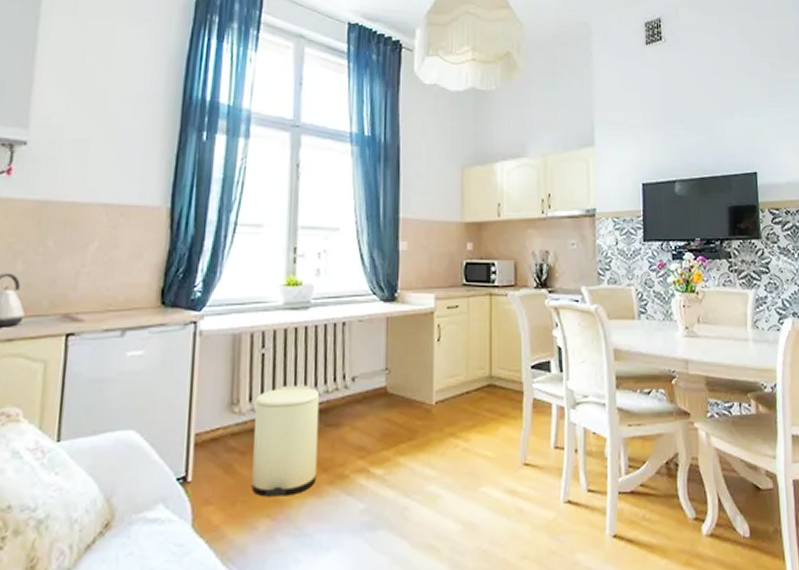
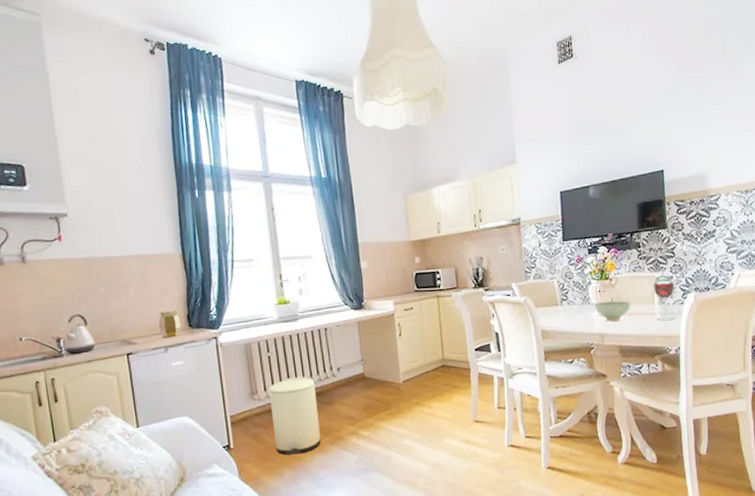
jar: none [119,281,151,318] -> present [158,310,182,339]
bowl: none [677,319,720,345] -> present [593,300,631,322]
wineglass: none [745,295,770,350] -> present [653,276,675,321]

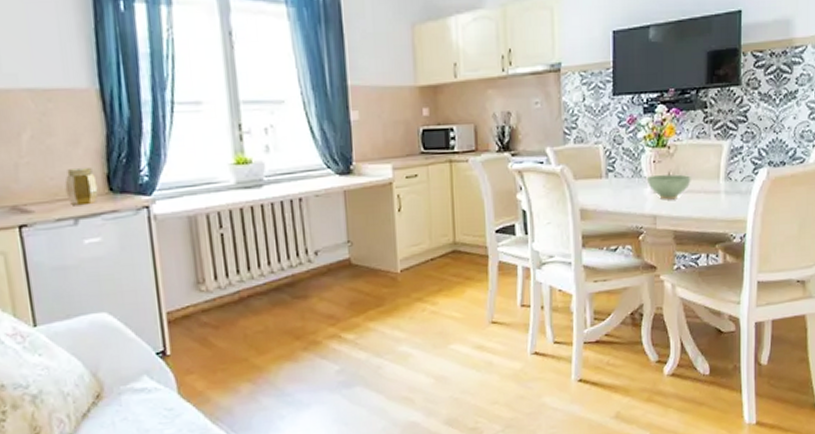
pedal bin: present [268,376,321,456] -> none [220,261,291,365]
wineglass: present [653,276,675,321] -> none [719,145,745,202]

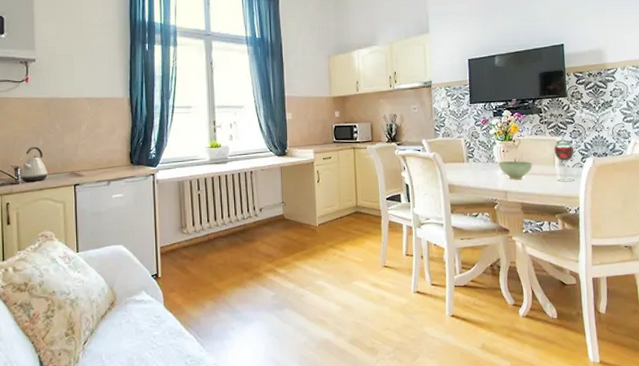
jar: present [64,168,98,206] -> none [104,148,124,173]
wineglass: none [719,145,745,202] -> present [553,140,574,182]

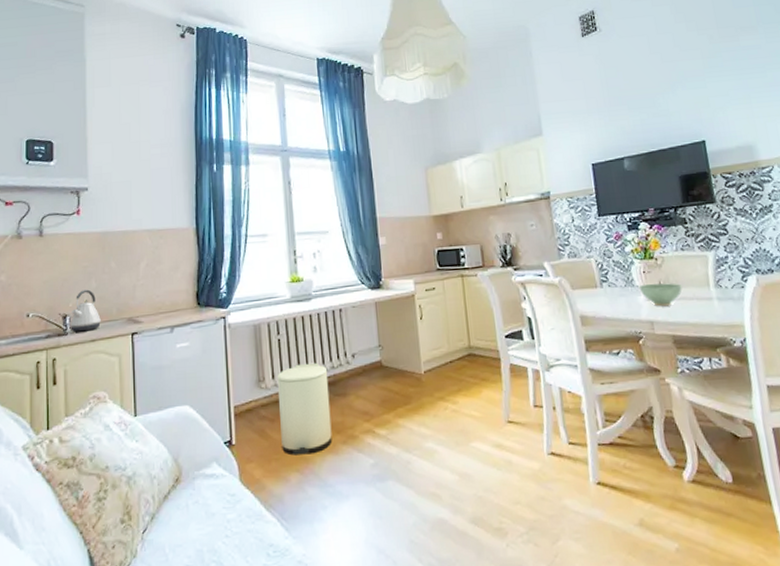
pedal bin: none [196,214,241,287] -> present [277,362,332,456]
wineglass: present [553,140,574,182] -> none [706,255,736,308]

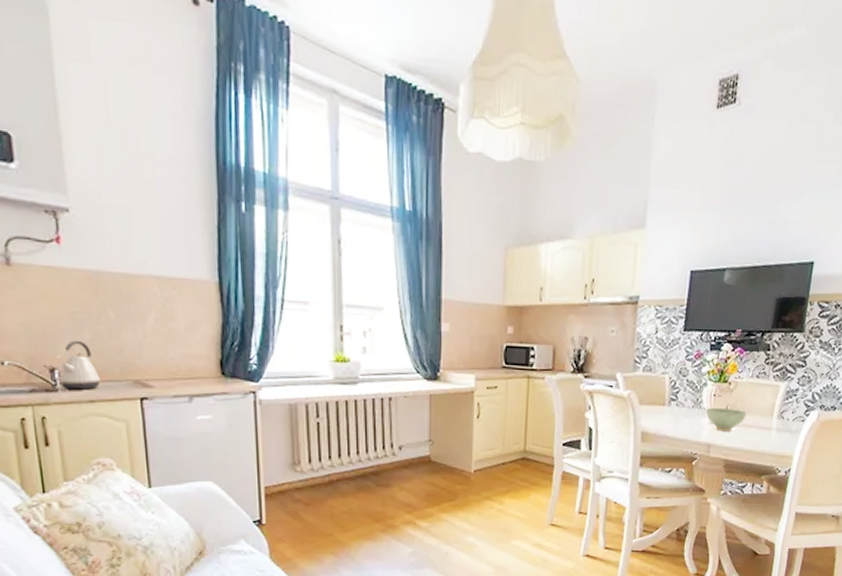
pedal bin: present [277,362,332,456] -> none [314,450,371,539]

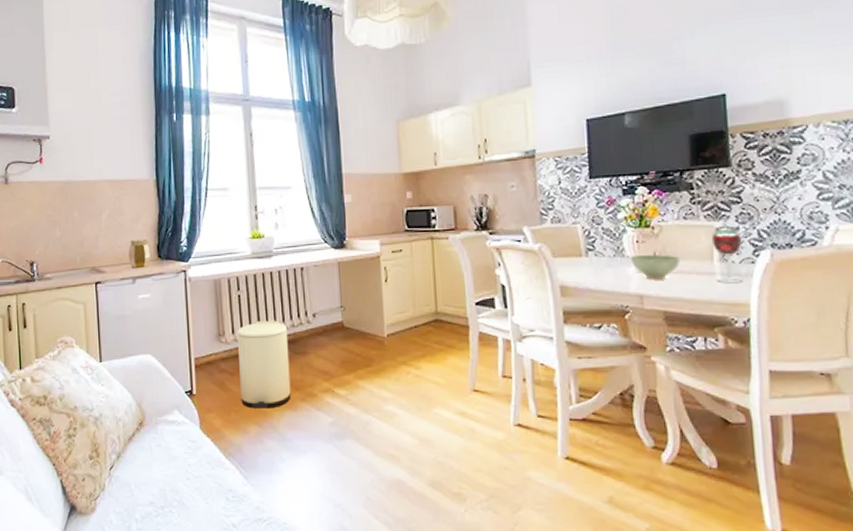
kettle: present [59,340,100,390] -> none [36,238,66,279]
jar: none [183,352,212,386] -> present [128,240,151,269]
pedal bin: none [314,450,371,539] -> present [236,320,291,409]
wineglass: none [772,387,799,438] -> present [711,226,743,284]

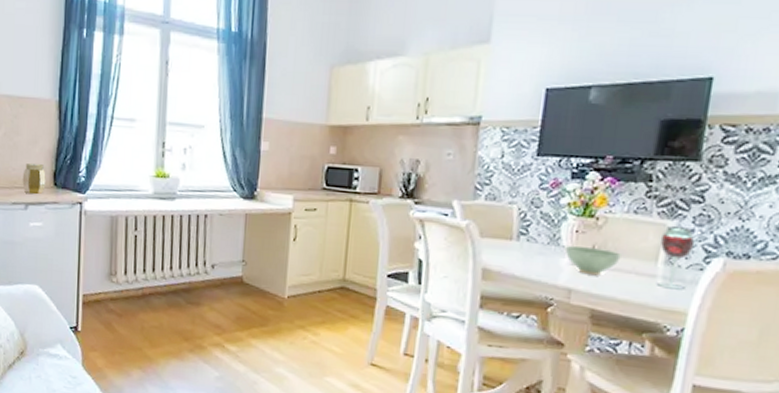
pedal bin: present [236,320,291,409] -> none [127,264,184,356]

